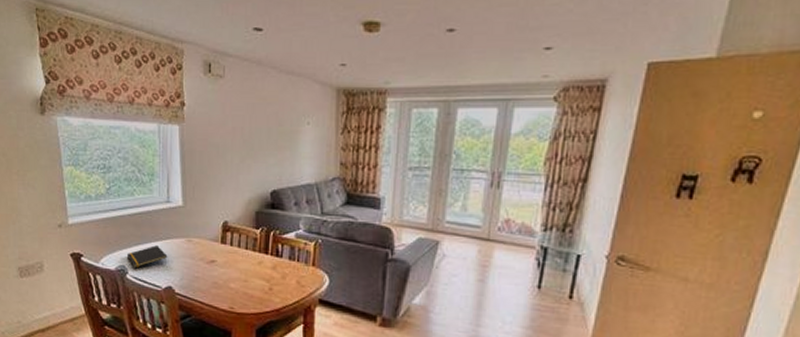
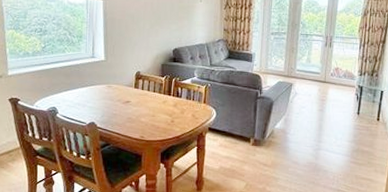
notepad: present [126,245,168,269] -> none [57,91,92,109]

